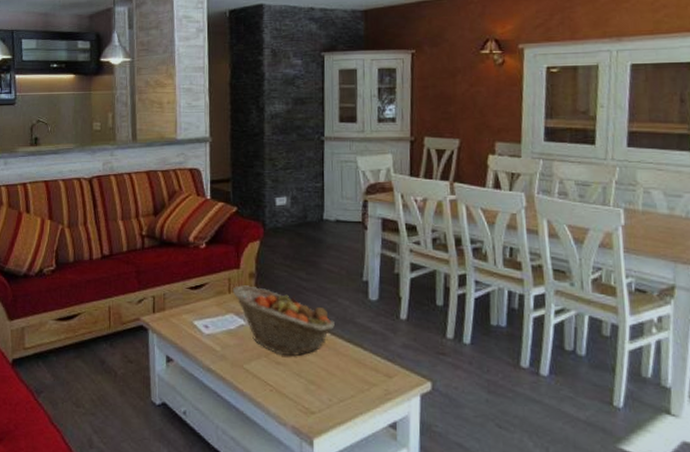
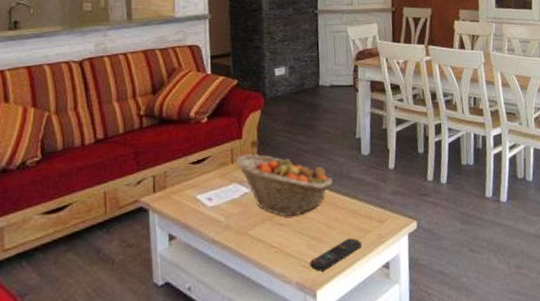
remote control: none [307,389,365,419] -> present [310,238,361,272]

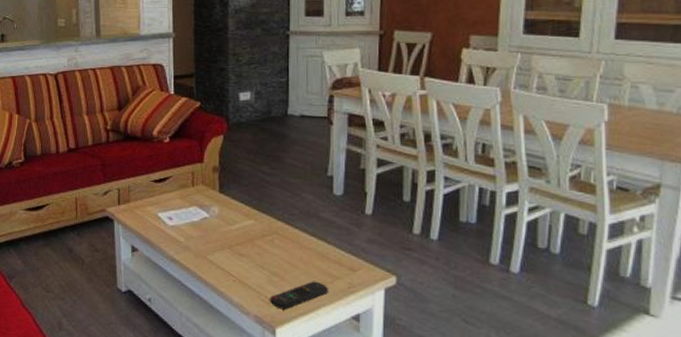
fruit basket: present [235,154,334,217] -> none [196,179,299,248]

